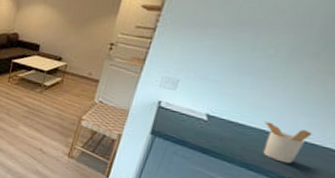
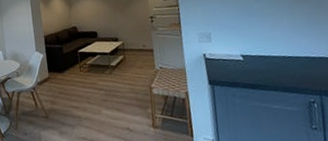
utensil holder: present [262,121,313,164] -> none [281,47,316,79]

